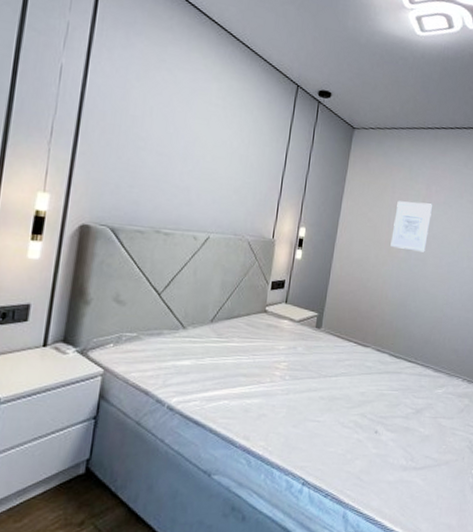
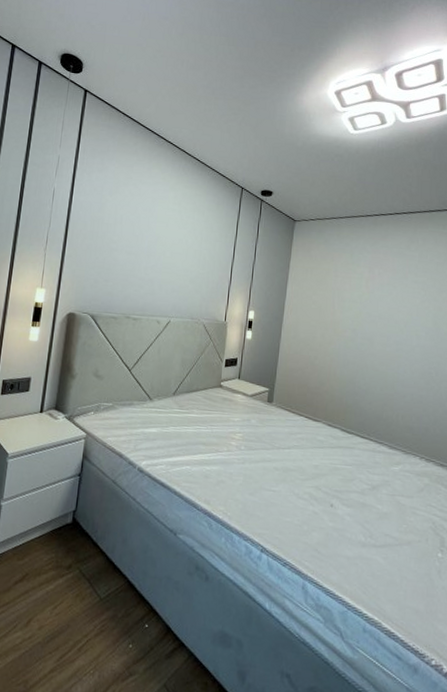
wall art: present [390,200,432,252] -> none [336,284,376,332]

